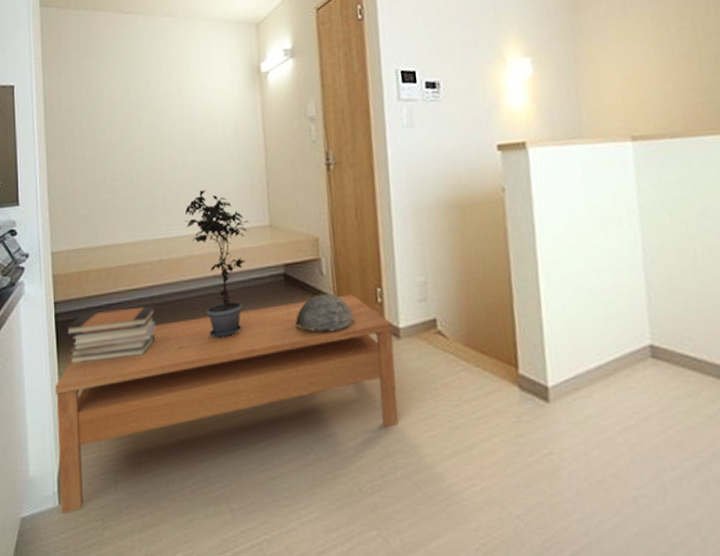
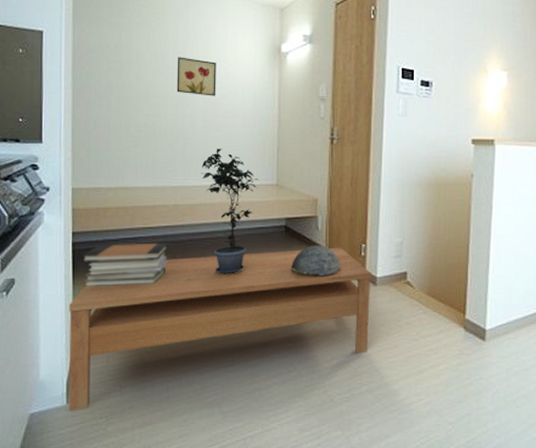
wall art: none [150,92,194,133] -> present [176,57,217,96]

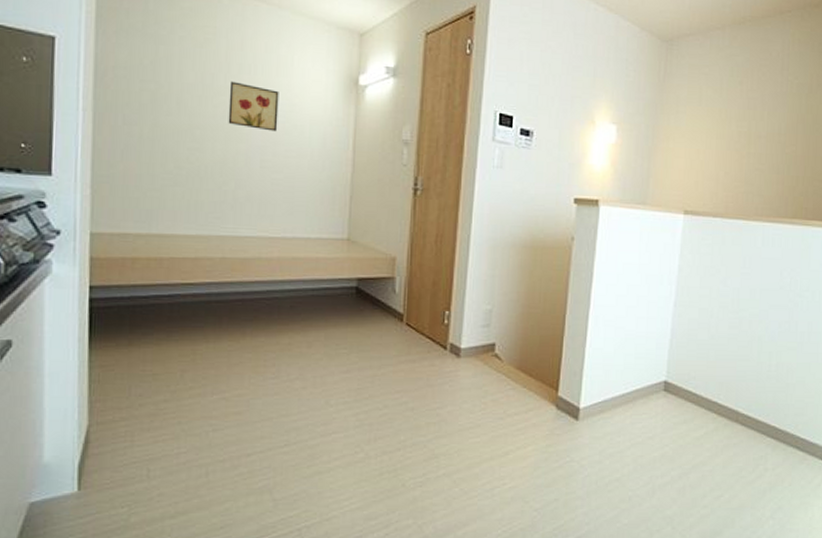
coffee table: present [68,247,371,411] -> none [80,313,455,500]
book stack: present [81,242,168,287] -> none [100,301,213,353]
potted plant: present [201,148,259,274] -> none [256,193,327,341]
decorative bowl: present [290,245,341,277] -> none [361,310,420,346]

